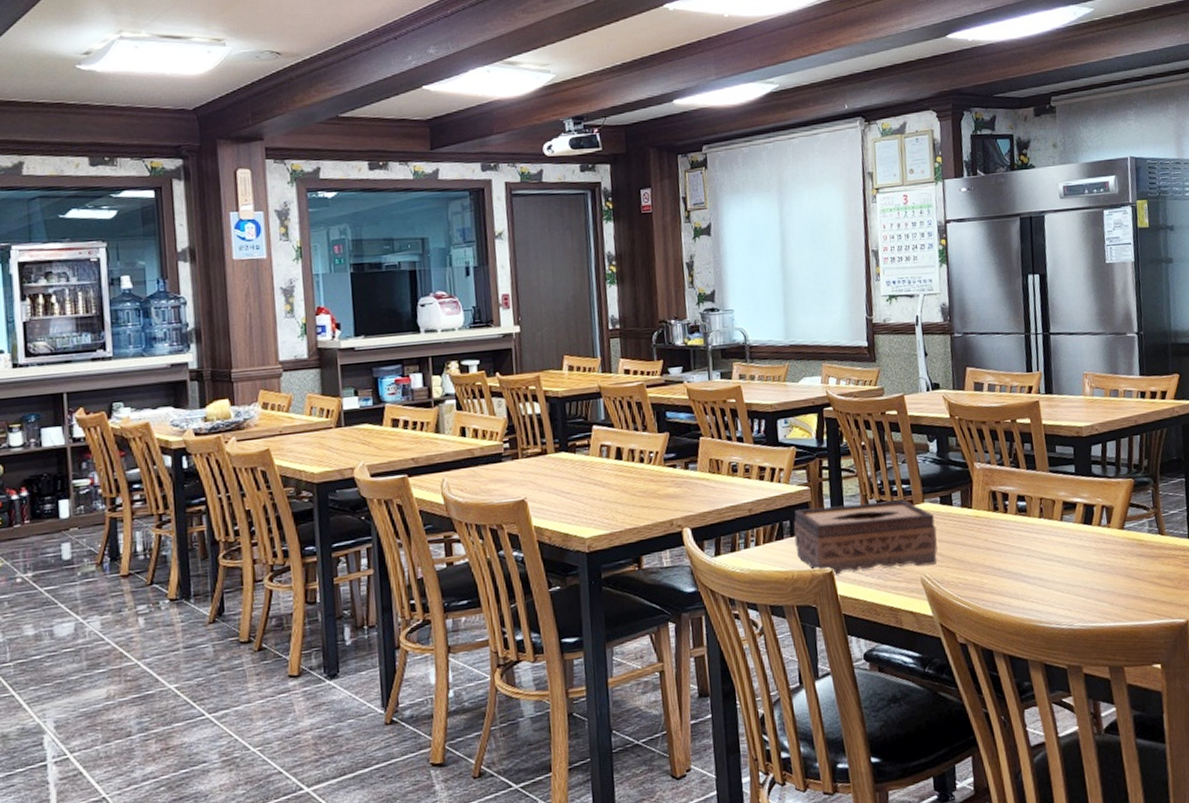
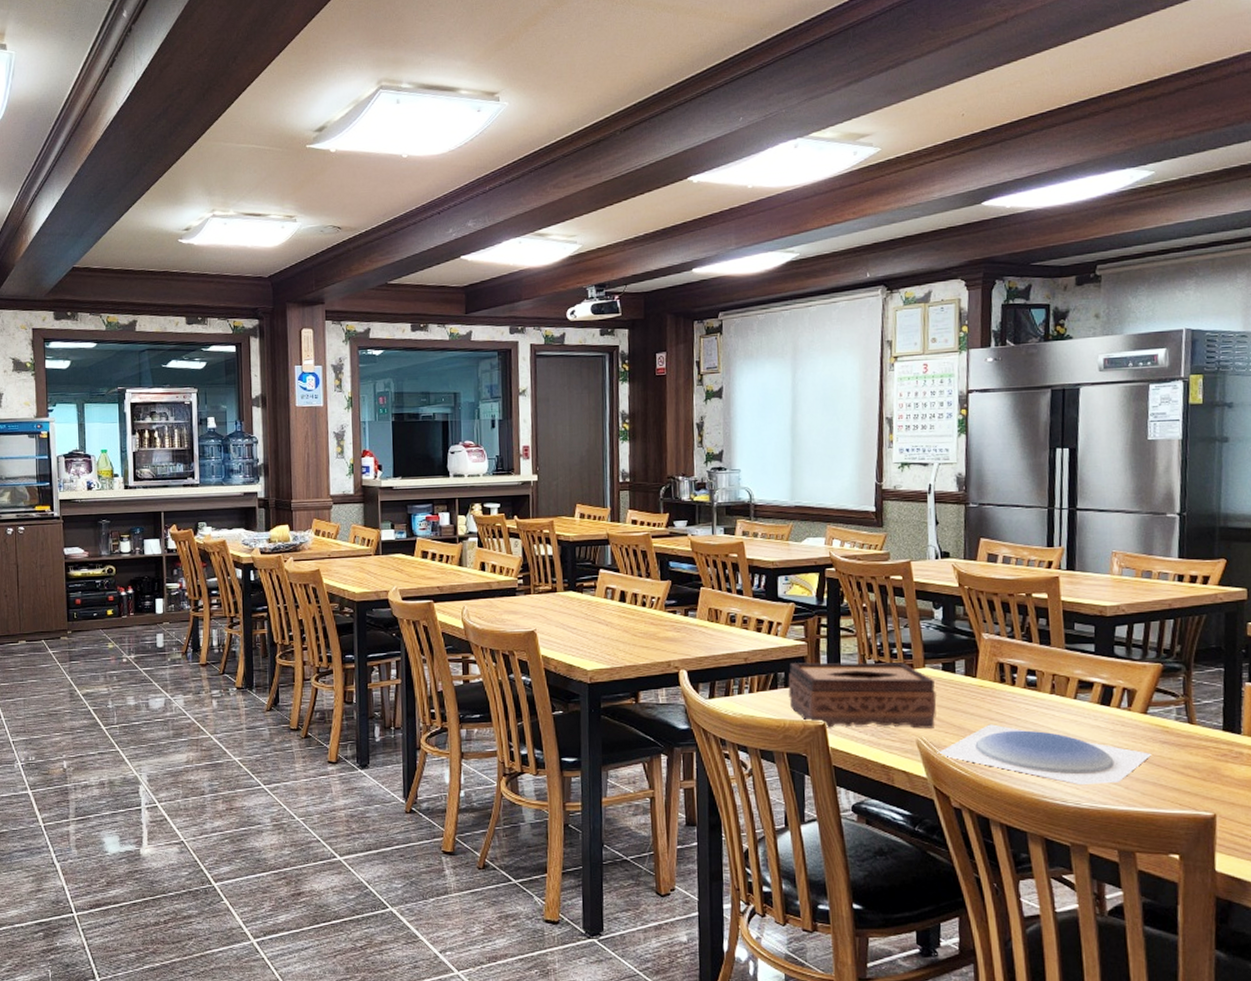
plate: none [941,554,1131,607] -> present [937,724,1152,786]

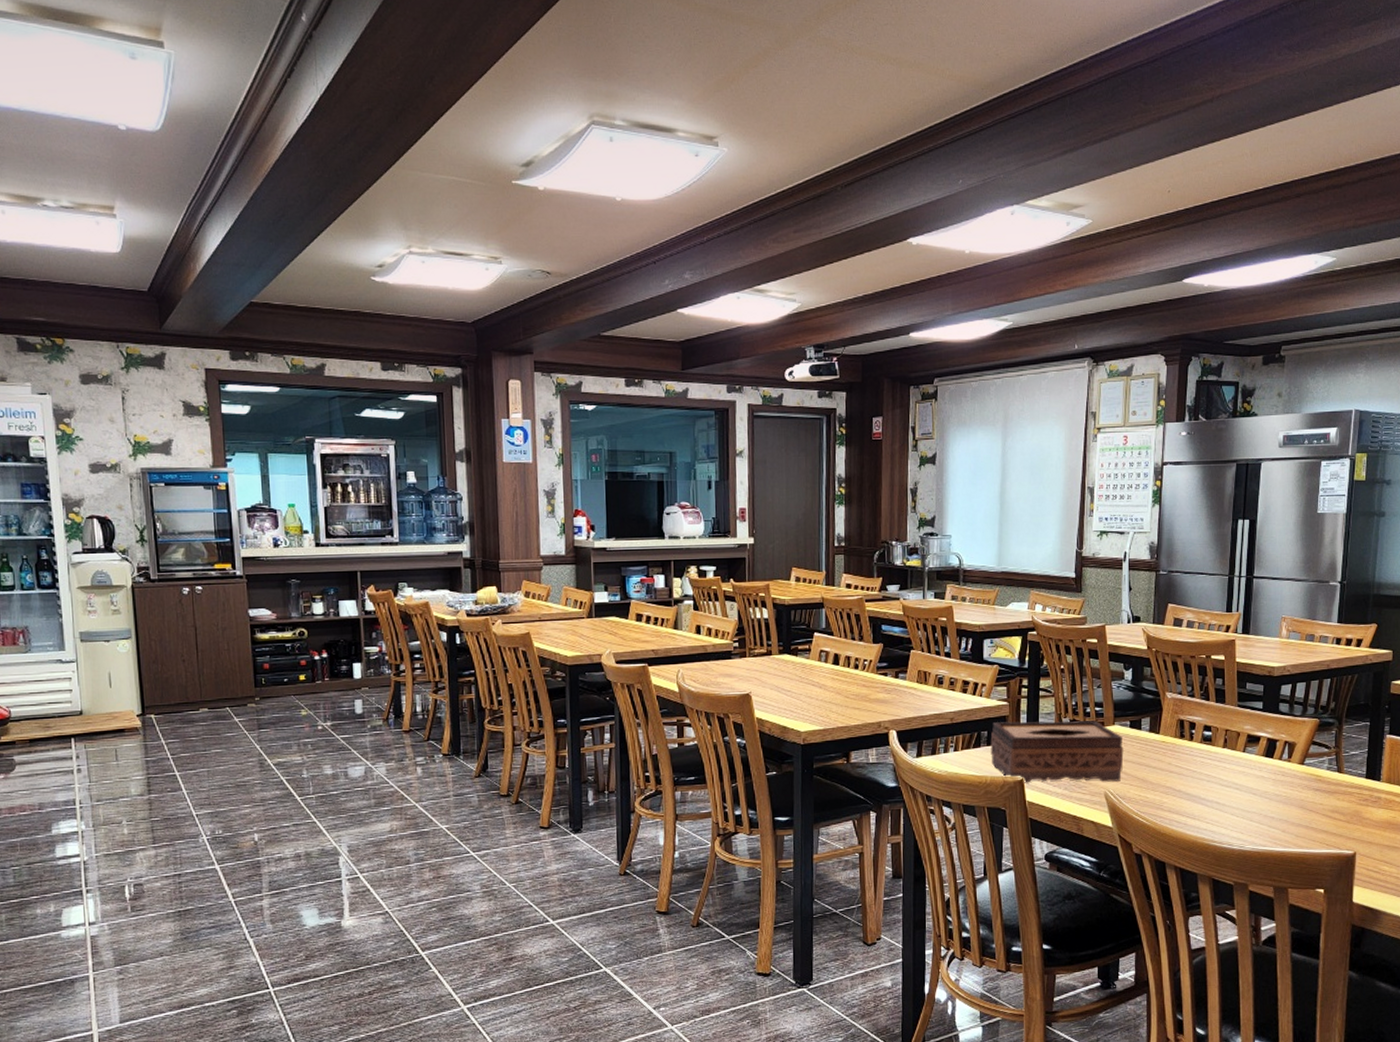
plate: present [937,724,1152,786] -> none [1122,776,1306,830]

